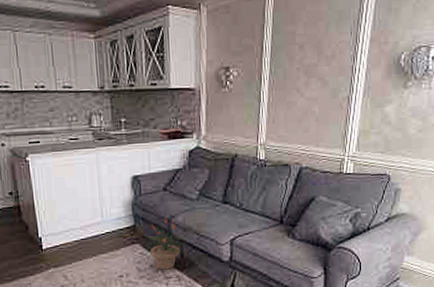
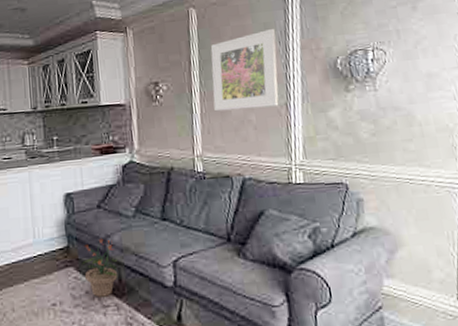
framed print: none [281,16,349,101] -> present [210,28,279,112]

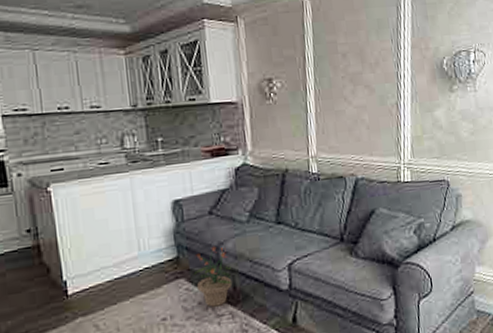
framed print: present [210,28,279,112] -> none [325,25,390,111]

